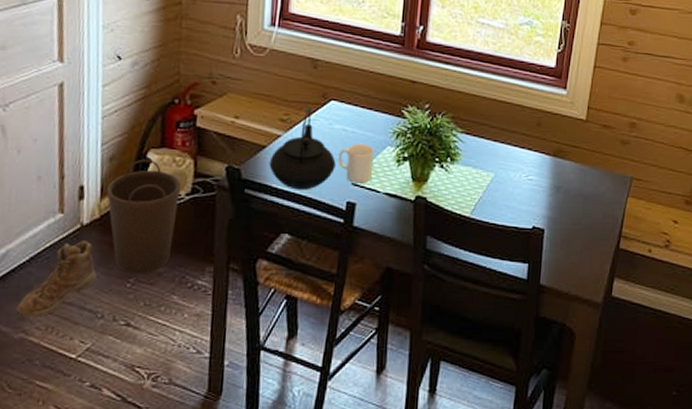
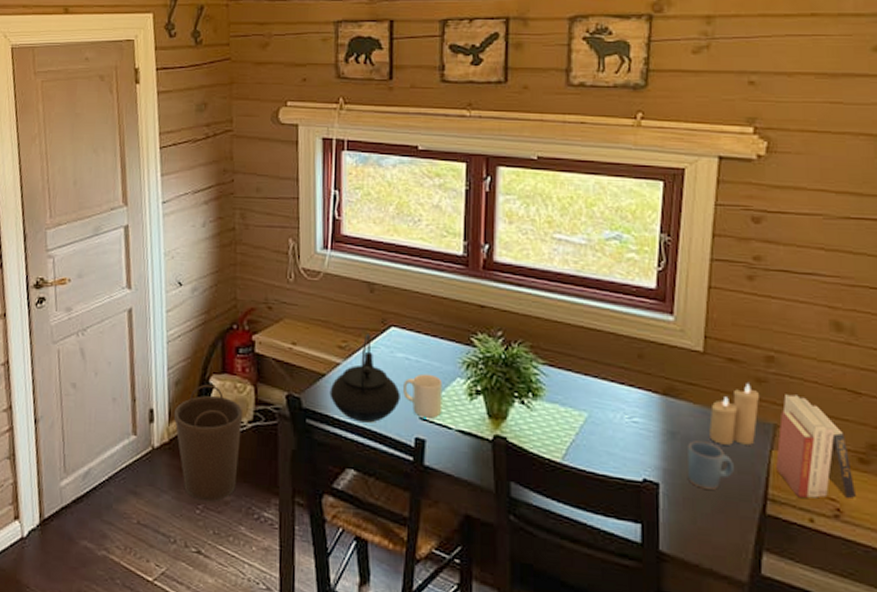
hiking boot: present [16,239,97,318] -> none [98,462,168,537]
mug: none [566,193,600,232] -> present [688,441,734,490]
candle: none [585,145,624,195] -> present [709,383,760,445]
books: none [629,152,681,233] -> present [776,393,856,499]

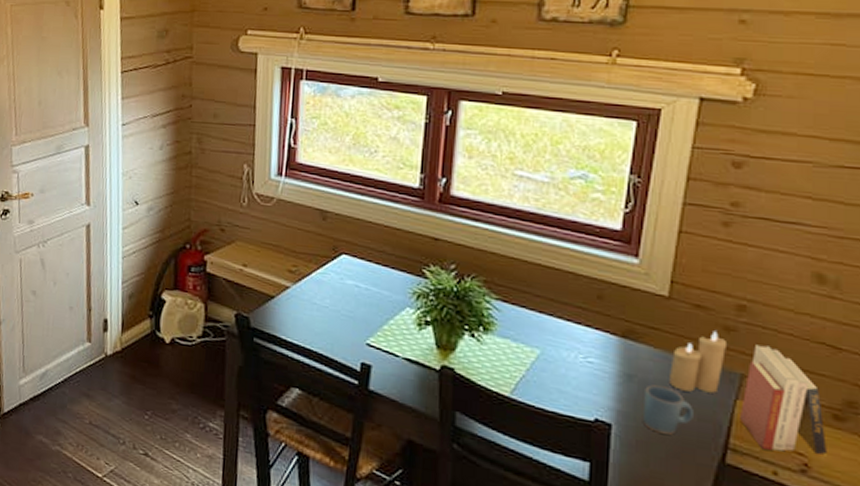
basket: present [173,384,244,502] -> none [126,299,193,409]
teapot: present [329,333,400,423] -> none [278,259,348,346]
cup: present [403,373,443,419] -> none [351,301,392,345]

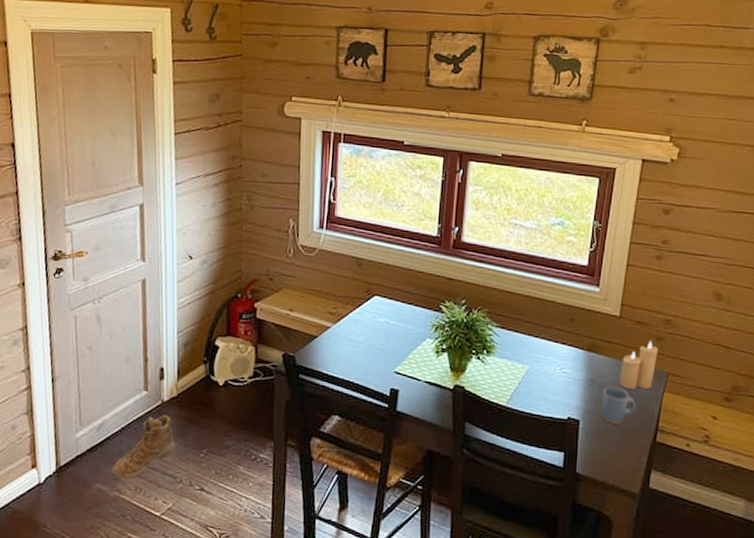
hiking boot: none [53,369,119,434] -> present [111,414,176,479]
books: present [740,344,827,455] -> none [666,348,720,429]

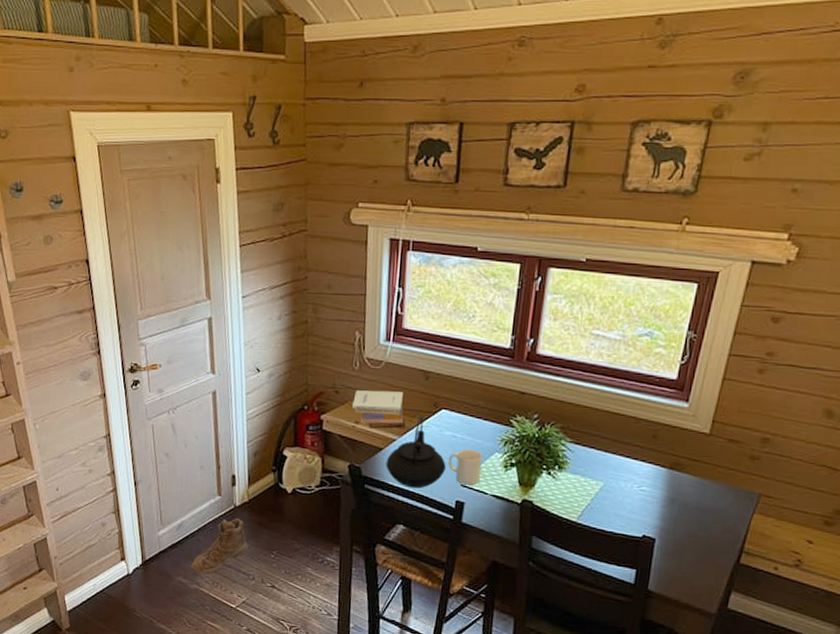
books: none [286,277,339,316] -> present [352,390,405,429]
teapot: none [320,301,380,377] -> present [385,414,446,489]
cup: none [382,335,415,372] -> present [448,449,483,486]
mug: present [602,386,636,424] -> none [680,506,720,544]
candle: present [620,341,659,389] -> none [703,460,752,510]

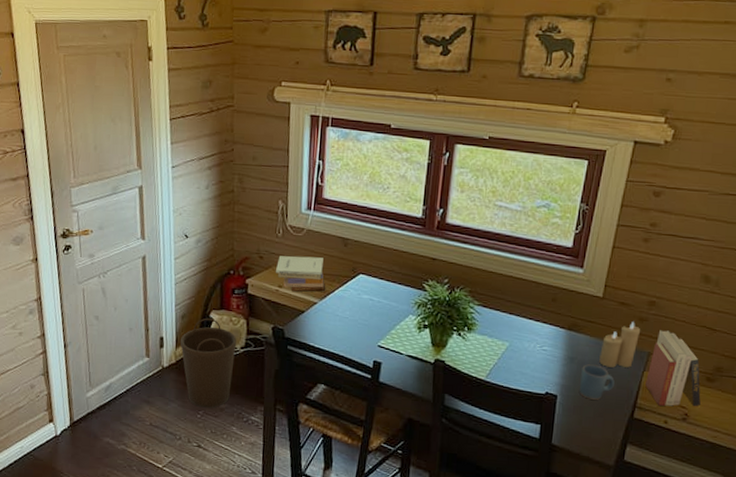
hiking boot: present [191,517,248,574] -> none [118,378,175,435]
basket: none [252,455,312,549] -> present [180,318,237,409]
teapot: present [385,414,446,489] -> none [307,279,364,349]
cup: present [448,449,483,486] -> none [366,311,398,346]
mug: none [680,506,720,544] -> present [580,364,615,400]
candle: none [703,460,752,510] -> present [599,321,641,368]
books: none [754,469,817,553] -> present [645,329,701,407]

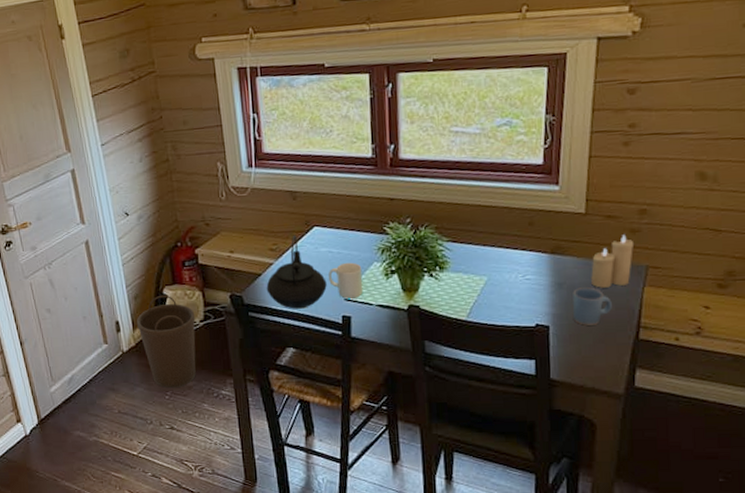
books: present [276,256,325,292] -> none [224,215,279,256]
teapot: none [307,279,364,349] -> present [266,234,327,309]
cup: none [366,311,398,346] -> present [329,262,364,299]
books: present [645,329,701,407] -> none [647,237,714,322]

